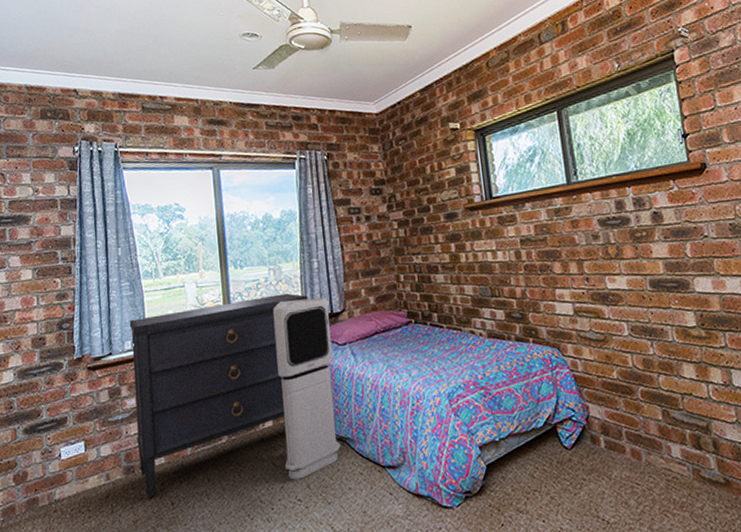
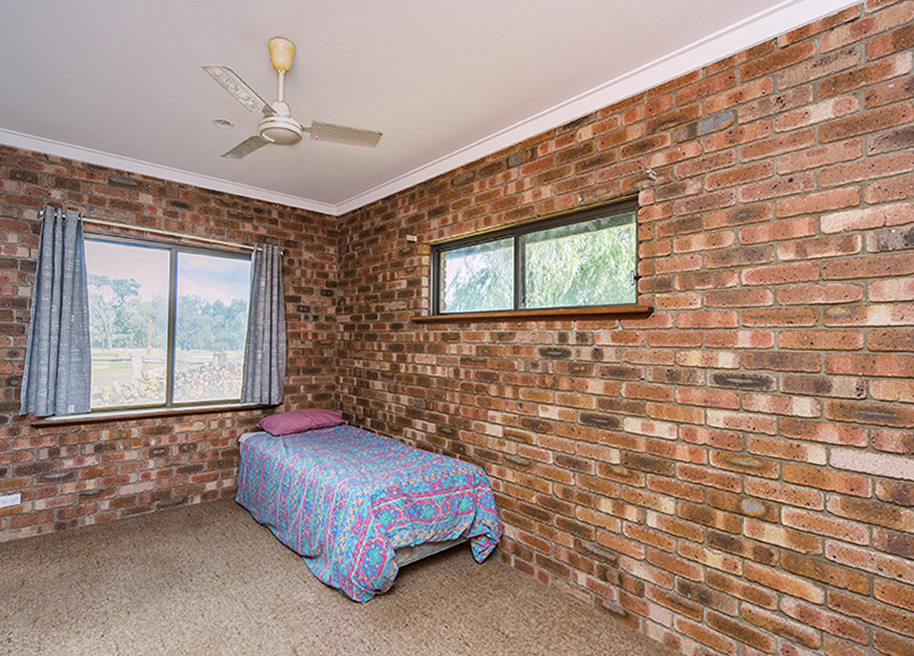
dresser: present [129,293,308,499] -> none [70,380,248,556]
air purifier: present [272,297,341,480] -> none [208,386,268,557]

